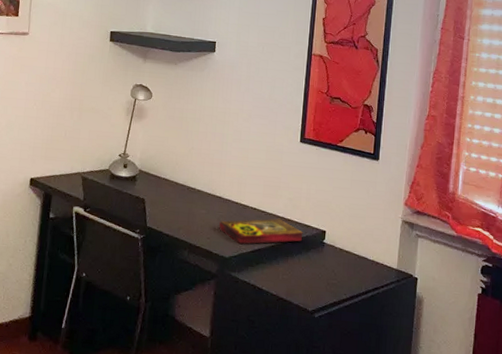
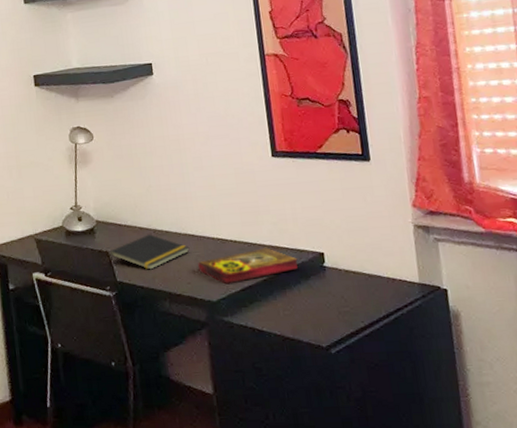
notepad: none [145,190,215,221] -> present [109,234,190,270]

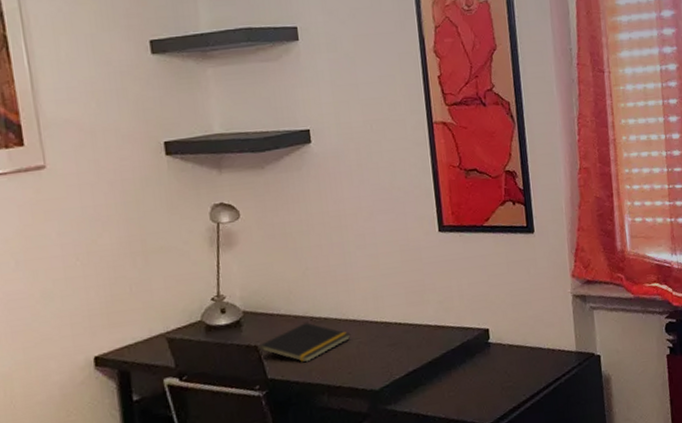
book: present [198,248,298,285] -> none [359,328,463,371]

